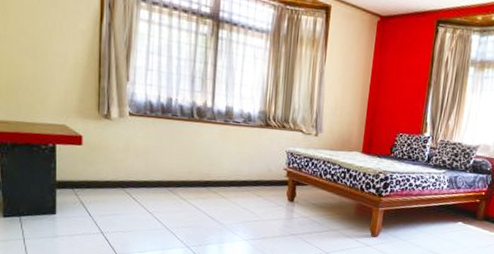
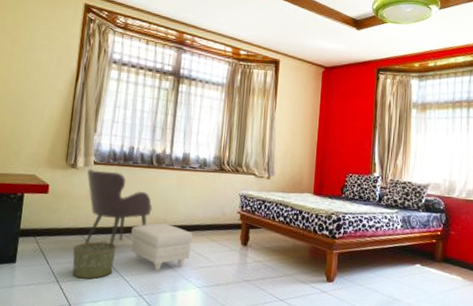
basket: none [114,194,160,231] -> present [72,240,117,280]
armchair: none [123,120,195,203] -> present [84,168,153,250]
ottoman: none [174,178,239,224] -> present [130,223,193,271]

